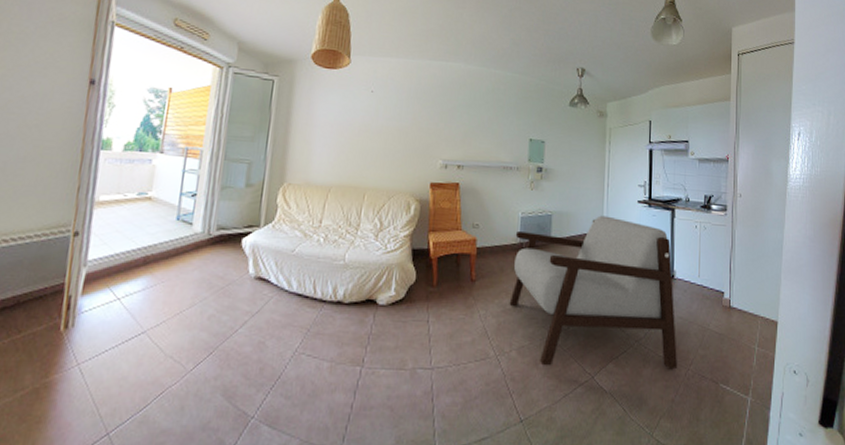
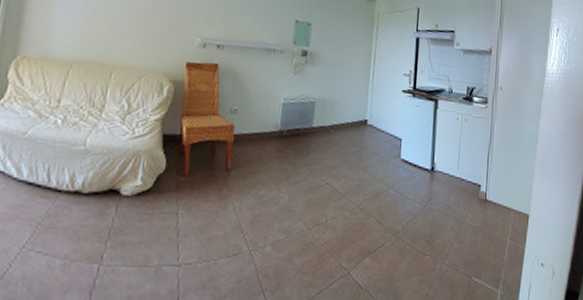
armchair: present [509,215,677,368] -> none [266,104,434,262]

